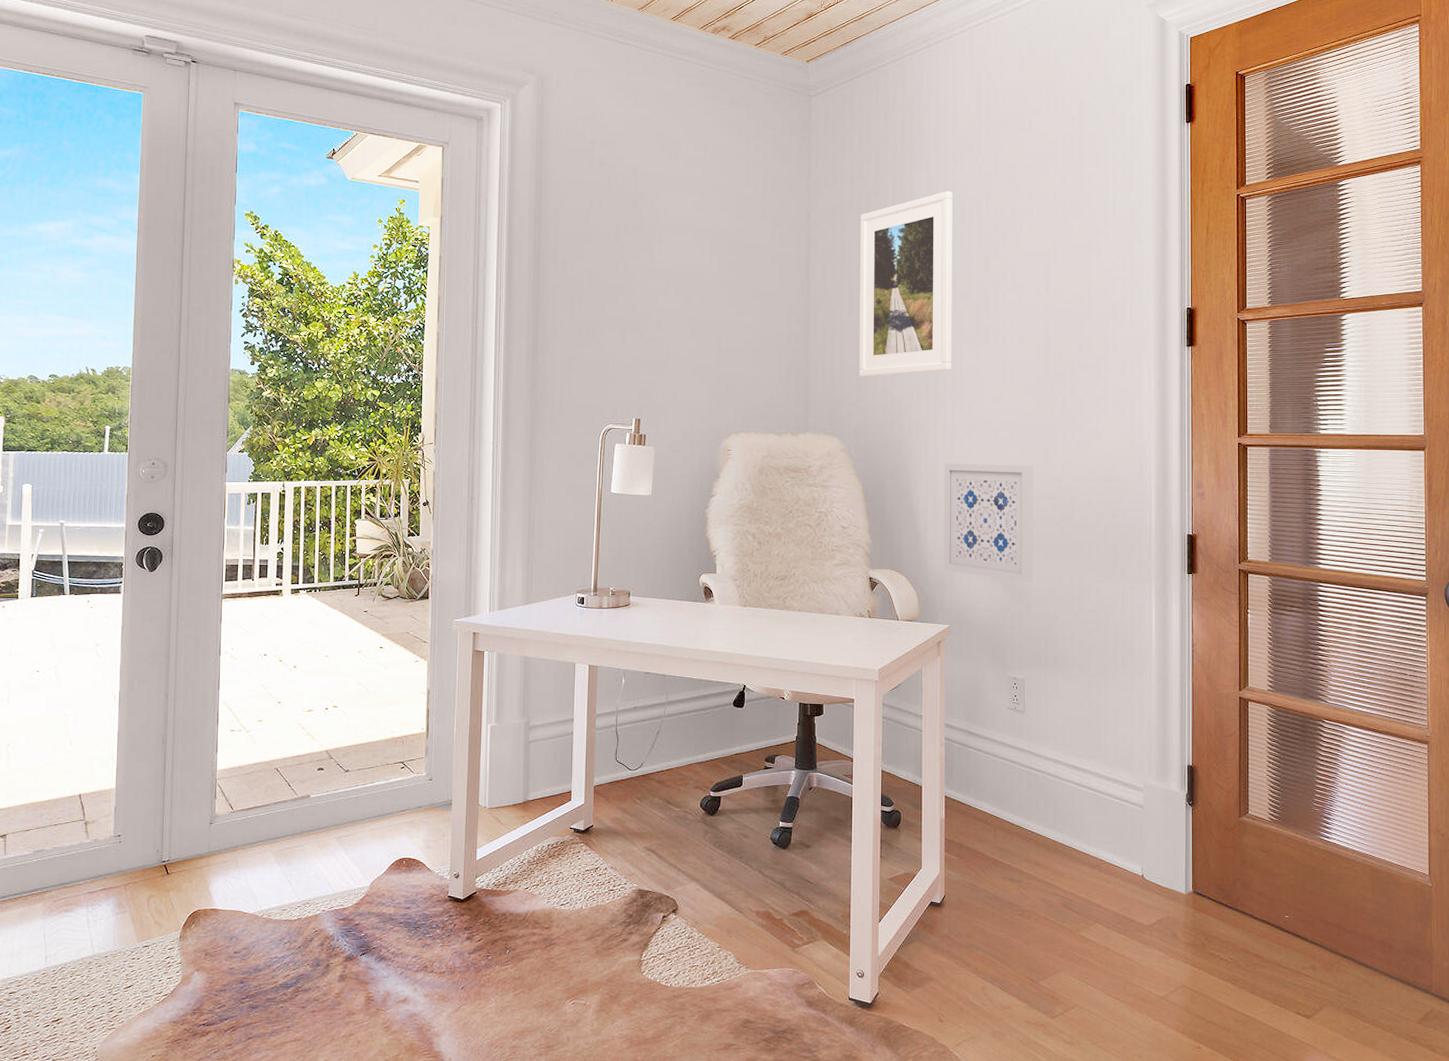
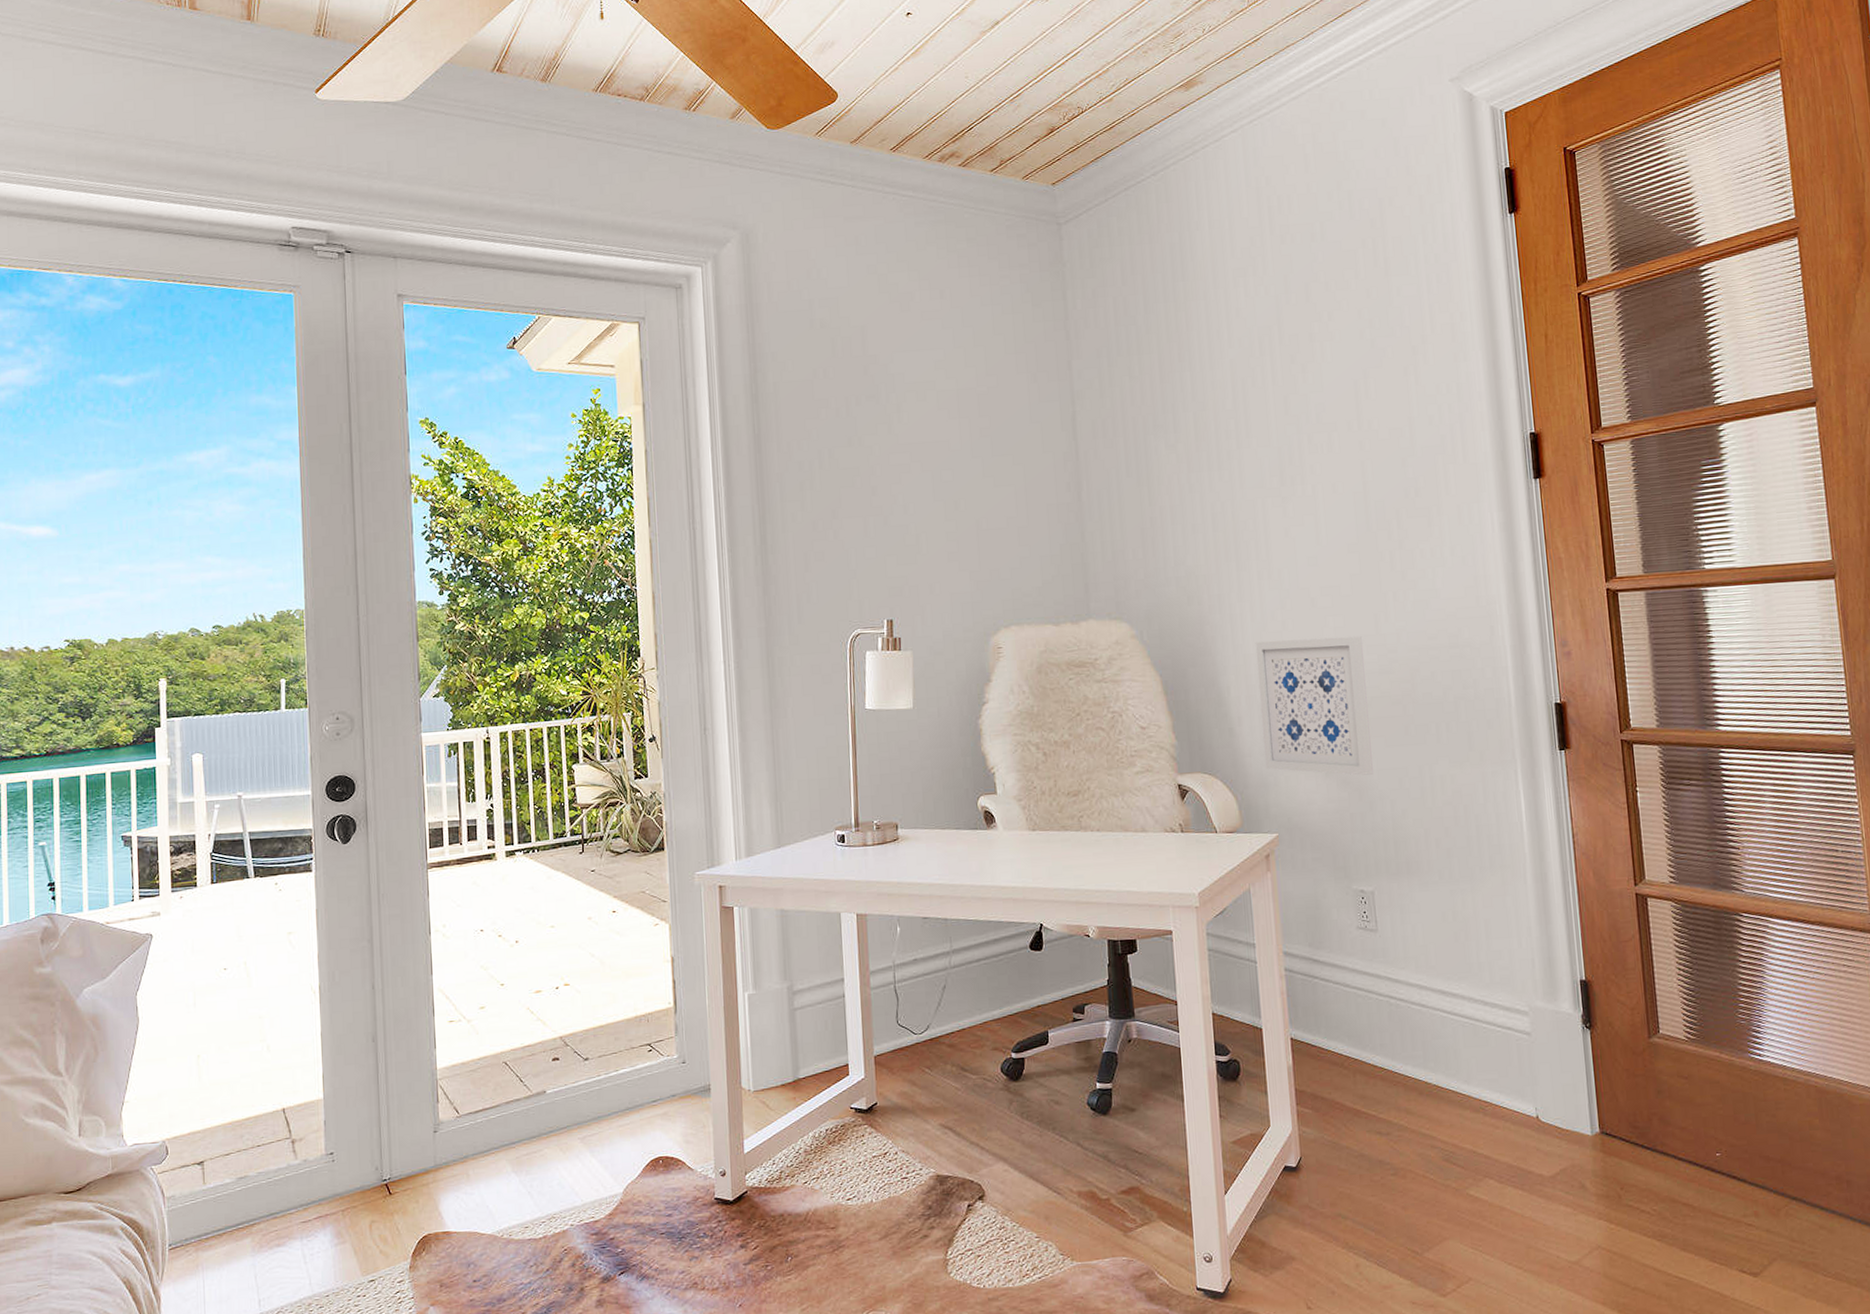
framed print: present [858,190,953,377] -> none [1131,320,1255,549]

